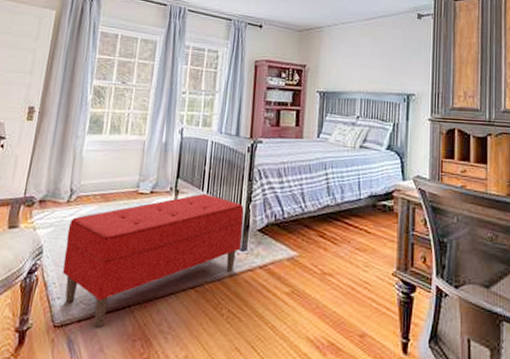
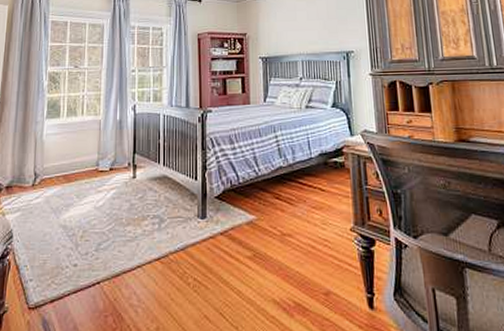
bench: present [62,194,244,327] -> none [32,166,201,306]

